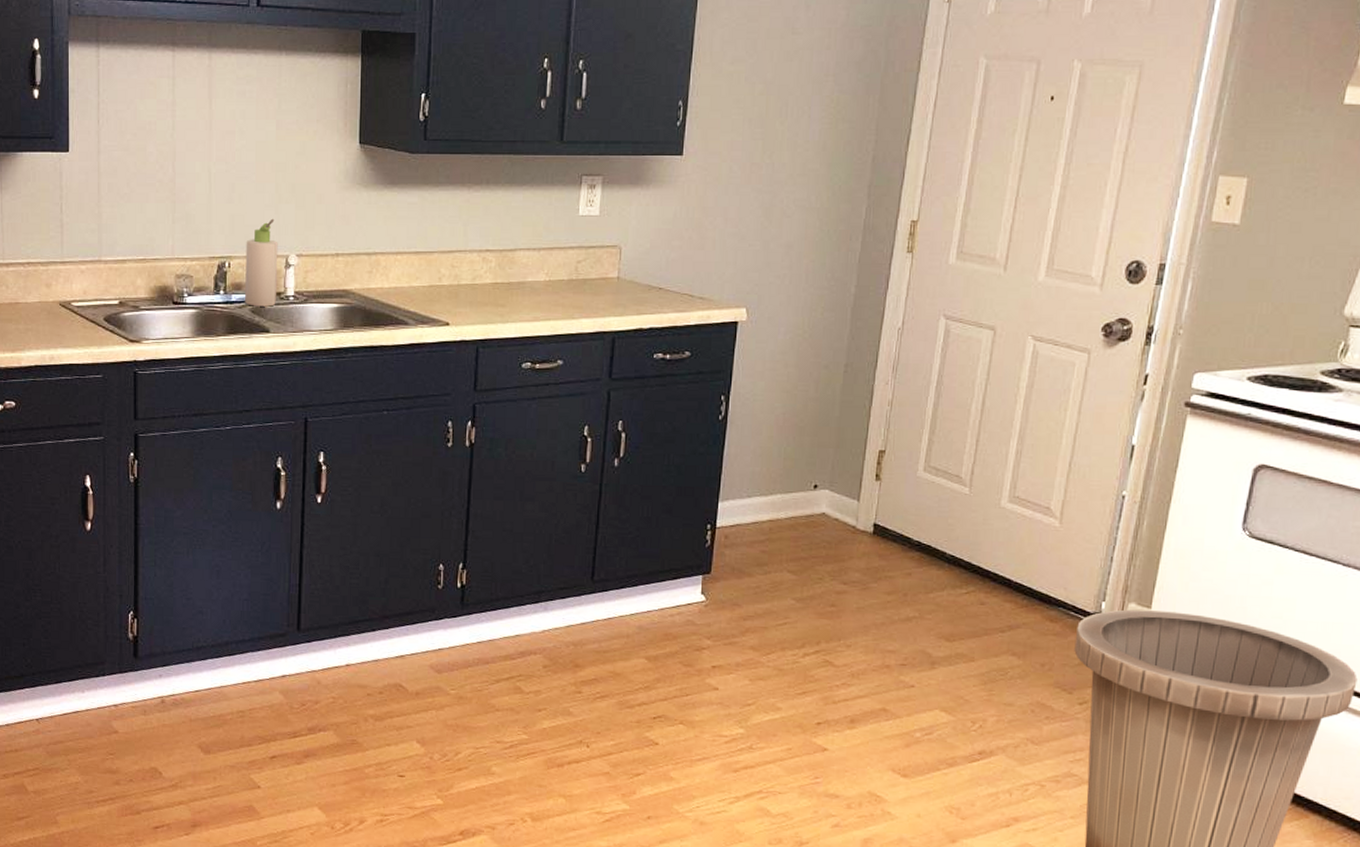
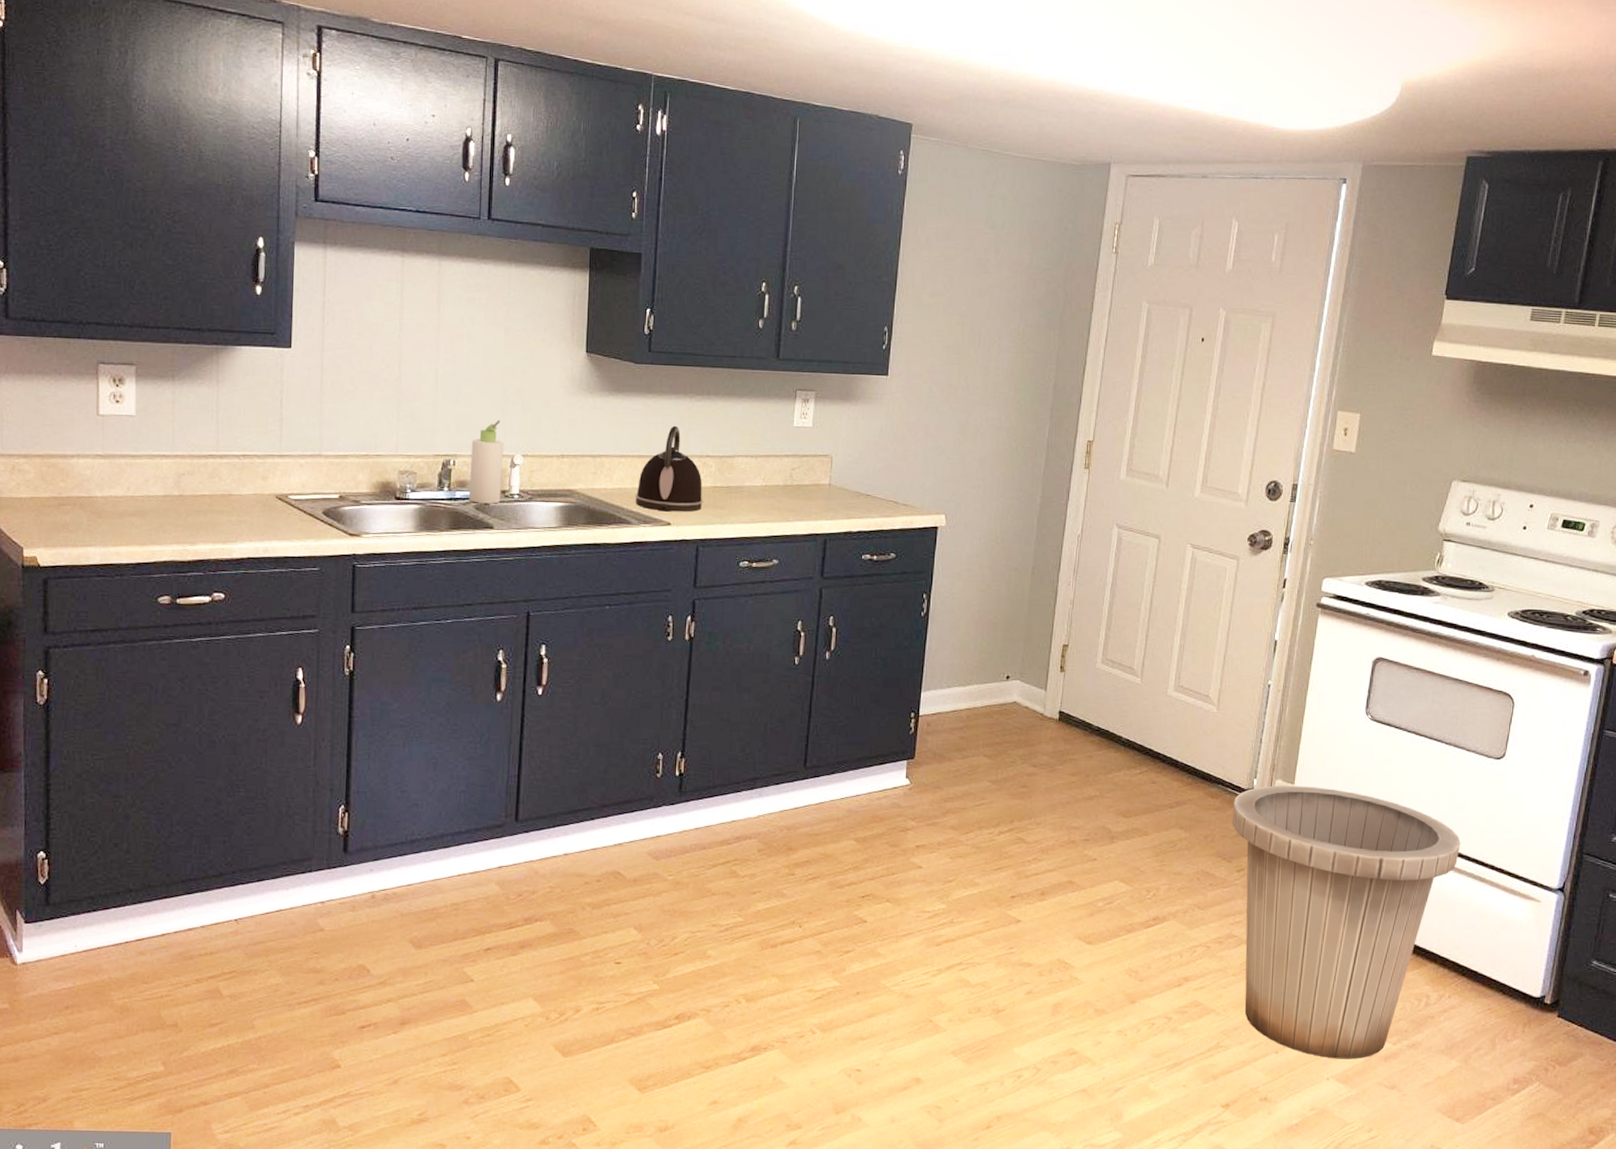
kettle: none [412,218,483,311] -> present [635,425,703,513]

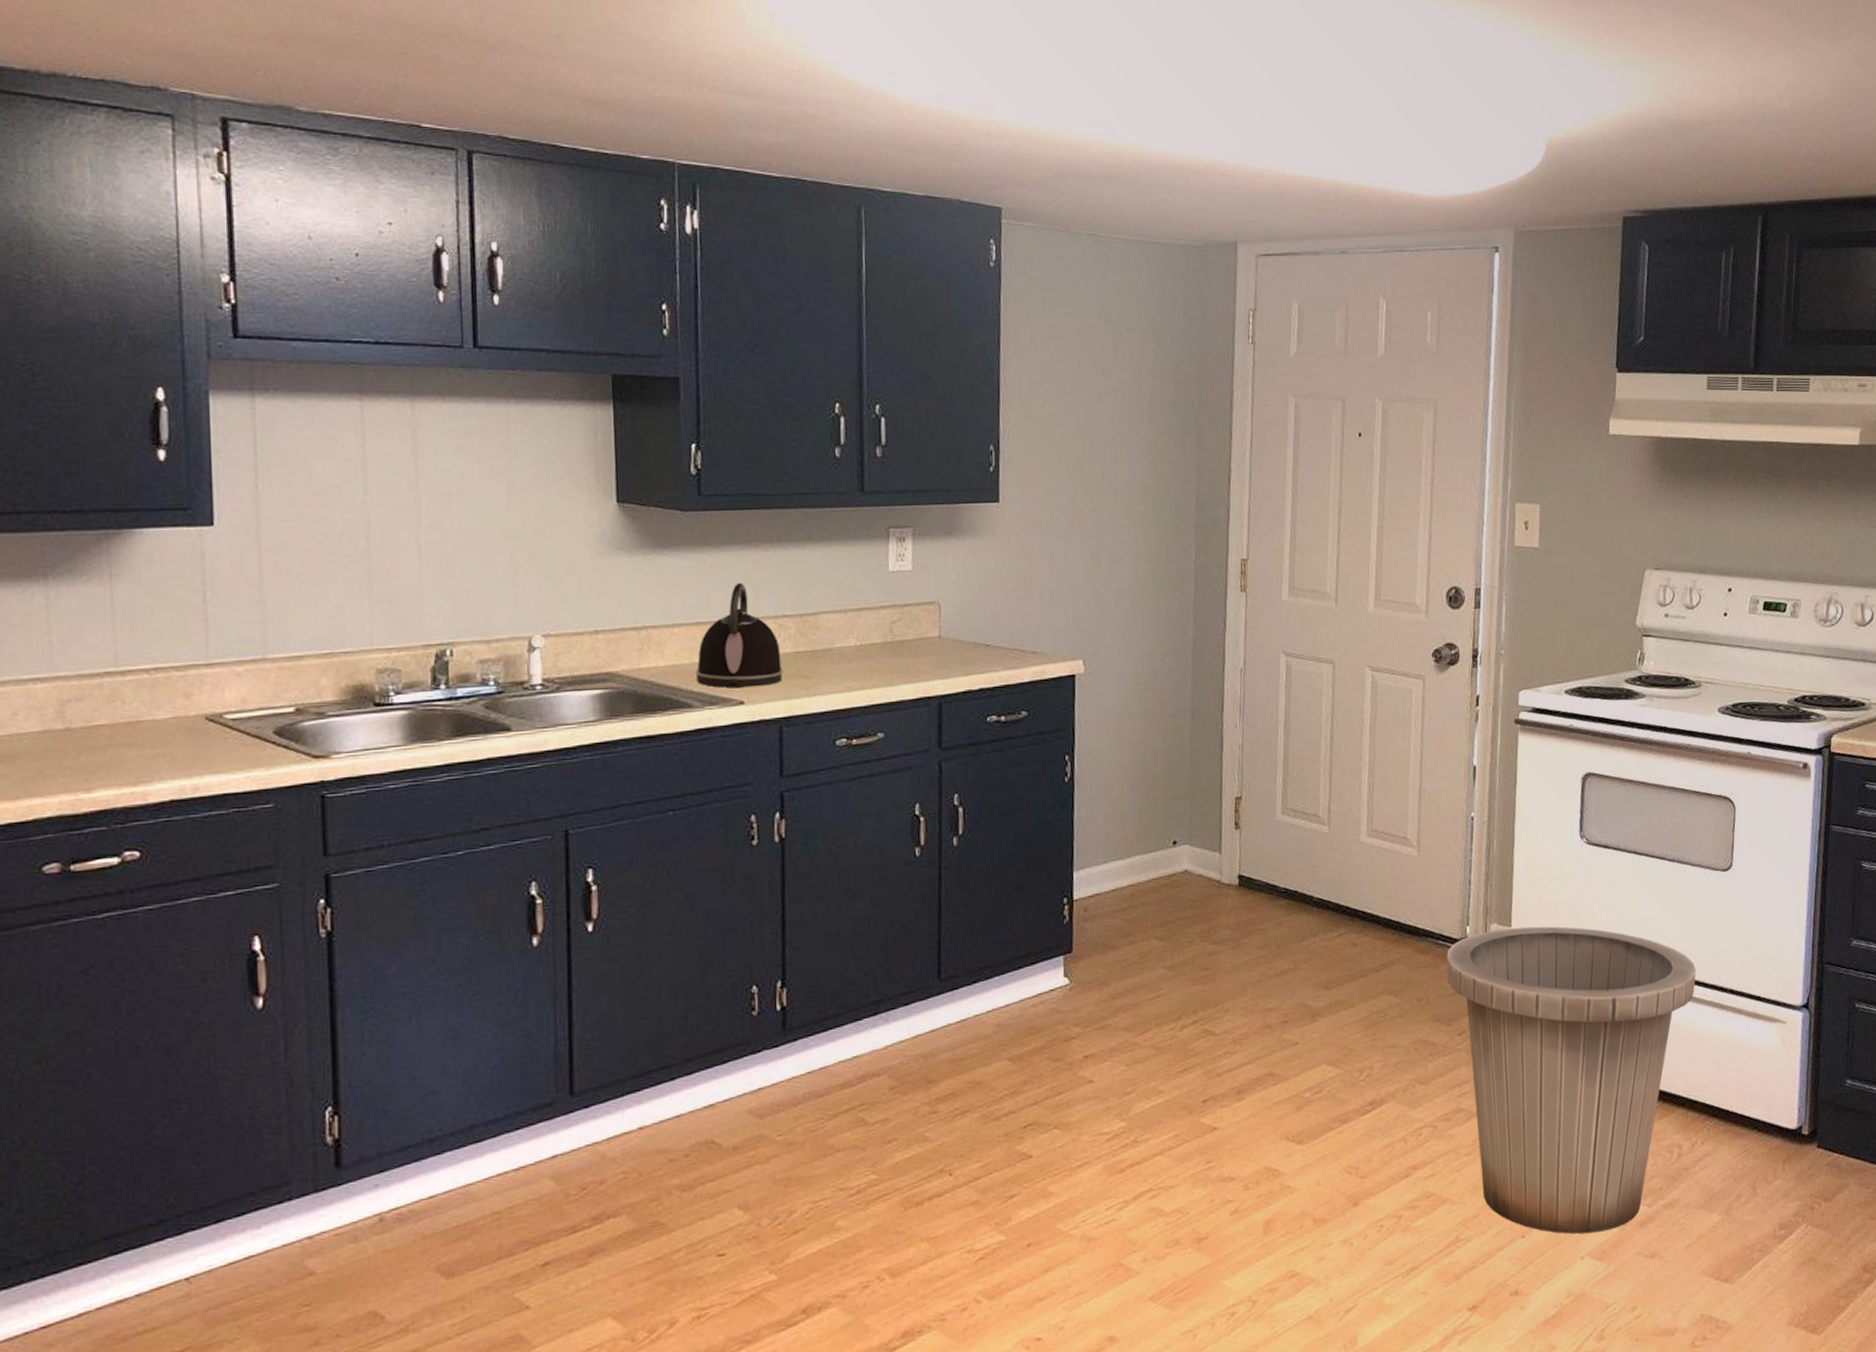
bottle: present [468,420,504,504] -> none [473,594,518,701]

